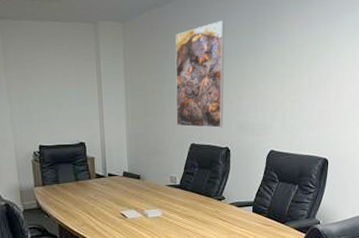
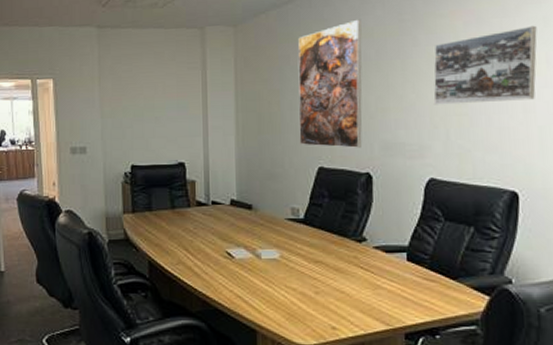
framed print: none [275,30,349,93] -> present [433,25,537,105]

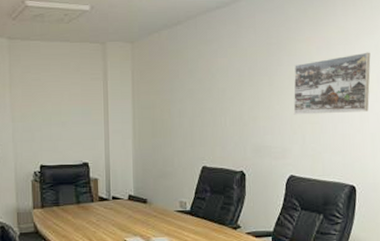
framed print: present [298,19,362,148] -> none [185,41,238,150]

